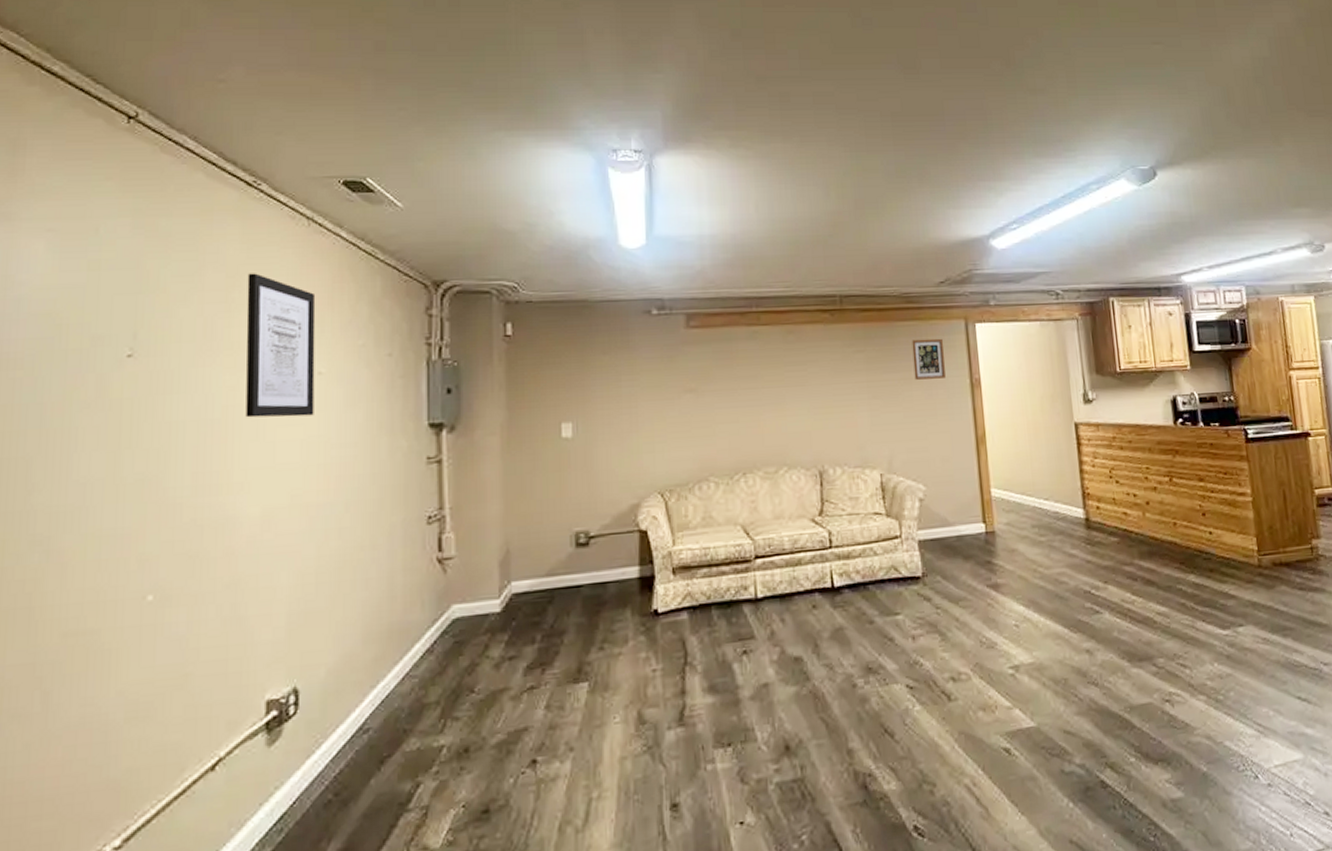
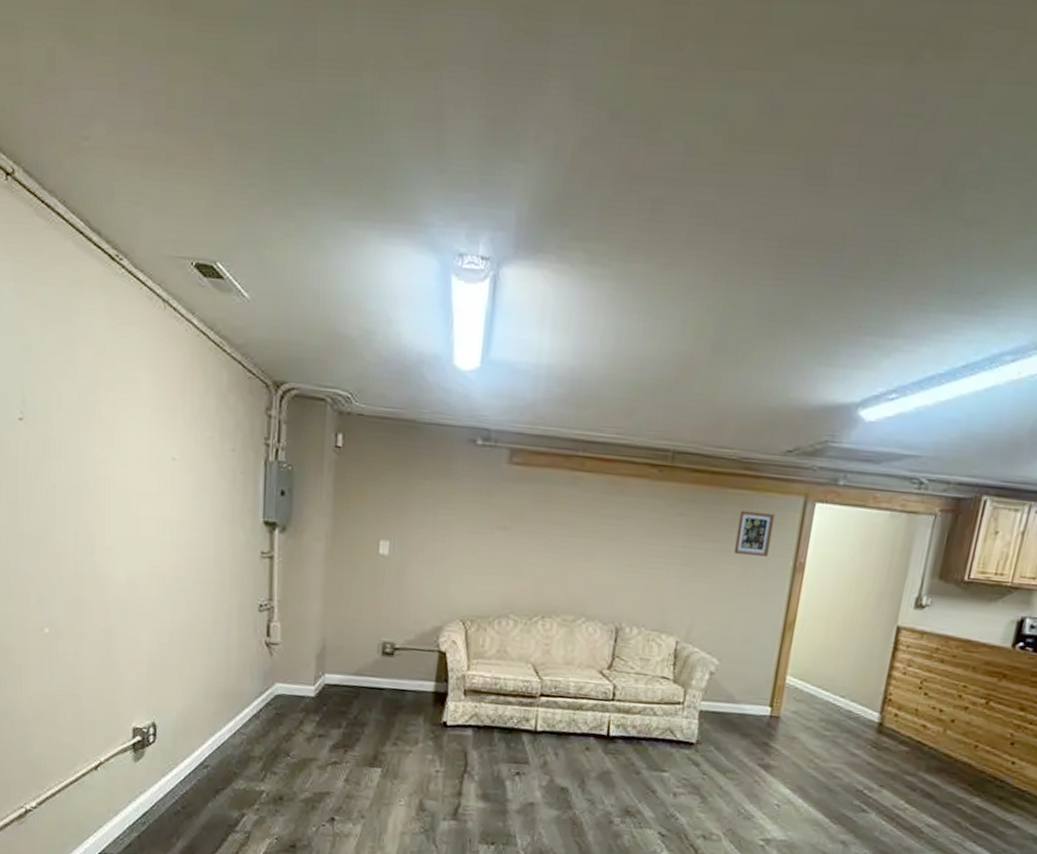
wall art: present [246,273,316,418] -> none [112,352,171,498]

